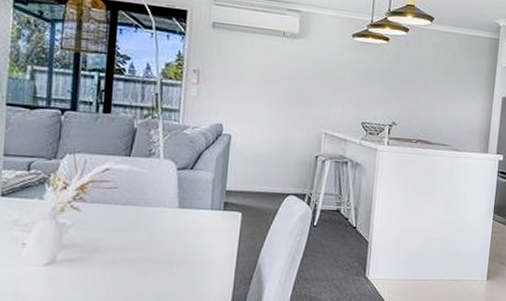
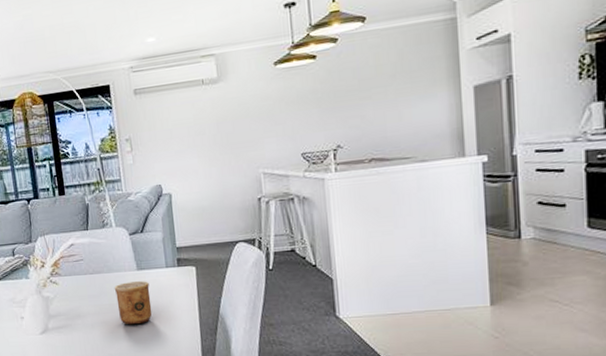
cup: none [147,219,189,265] -> present [114,281,152,324]

